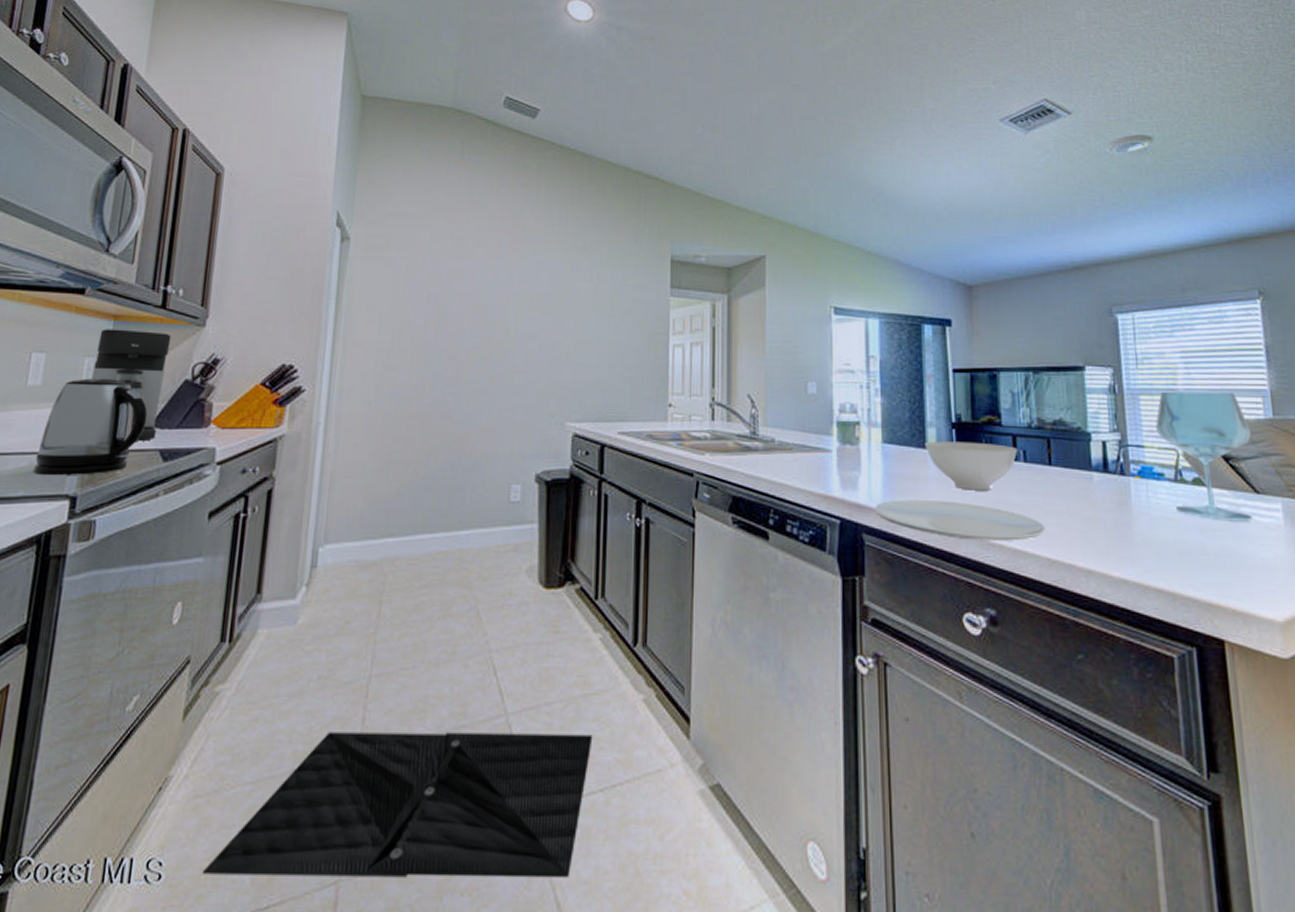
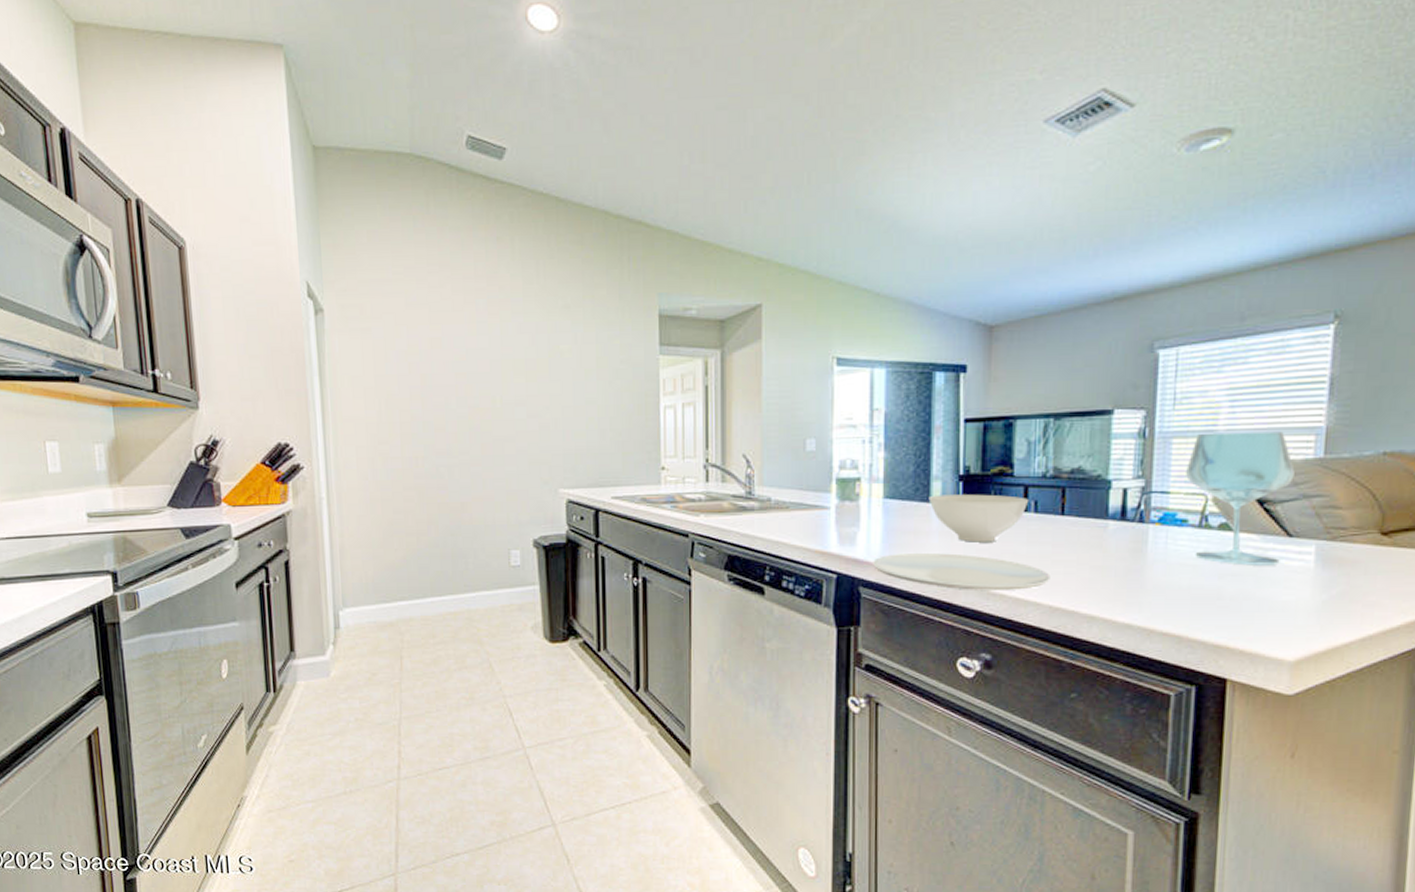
kettle: present [33,378,148,476] -> none [72,463,164,554]
coffee maker: present [92,329,171,441] -> none [102,415,174,520]
door mat: present [202,732,593,878] -> none [284,762,603,873]

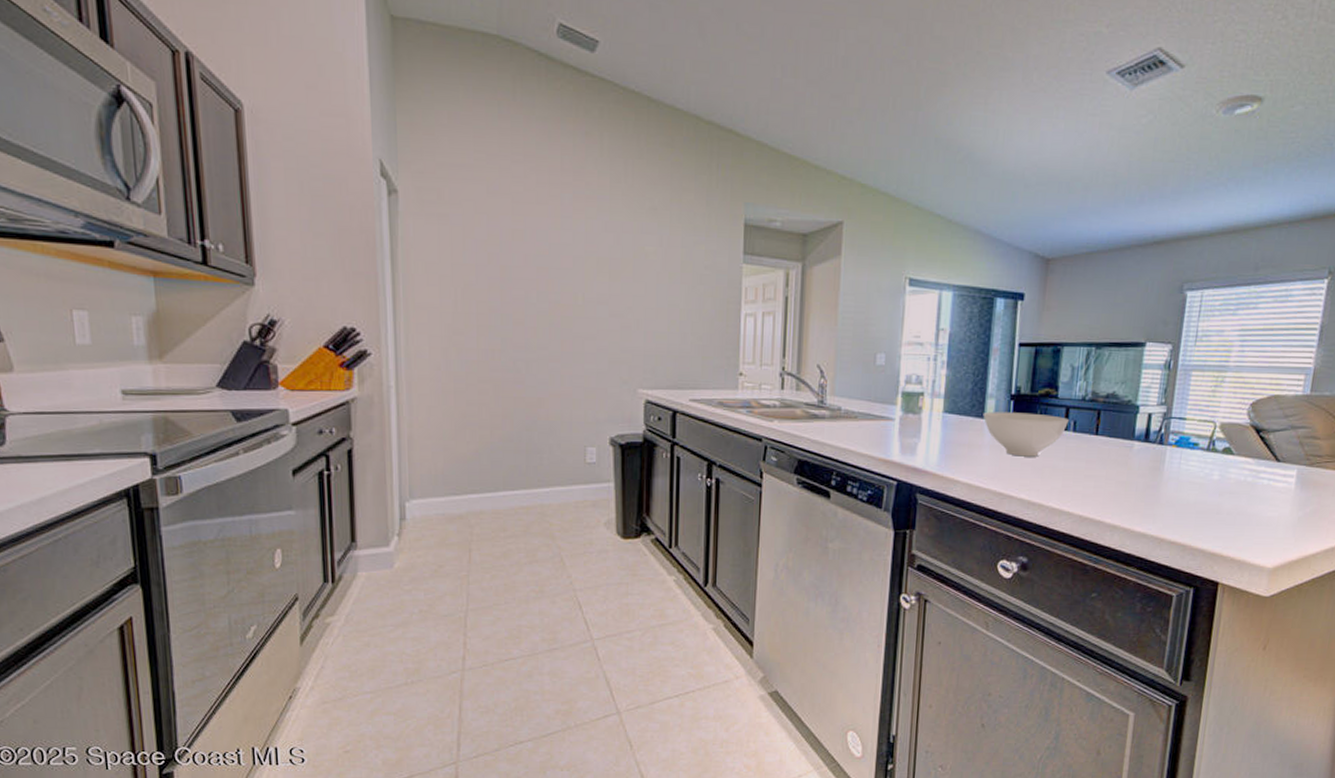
plate: present [873,553,1051,590] -> none [930,464,1083,501]
wine glass: present [1186,431,1296,566] -> none [1200,368,1287,486]

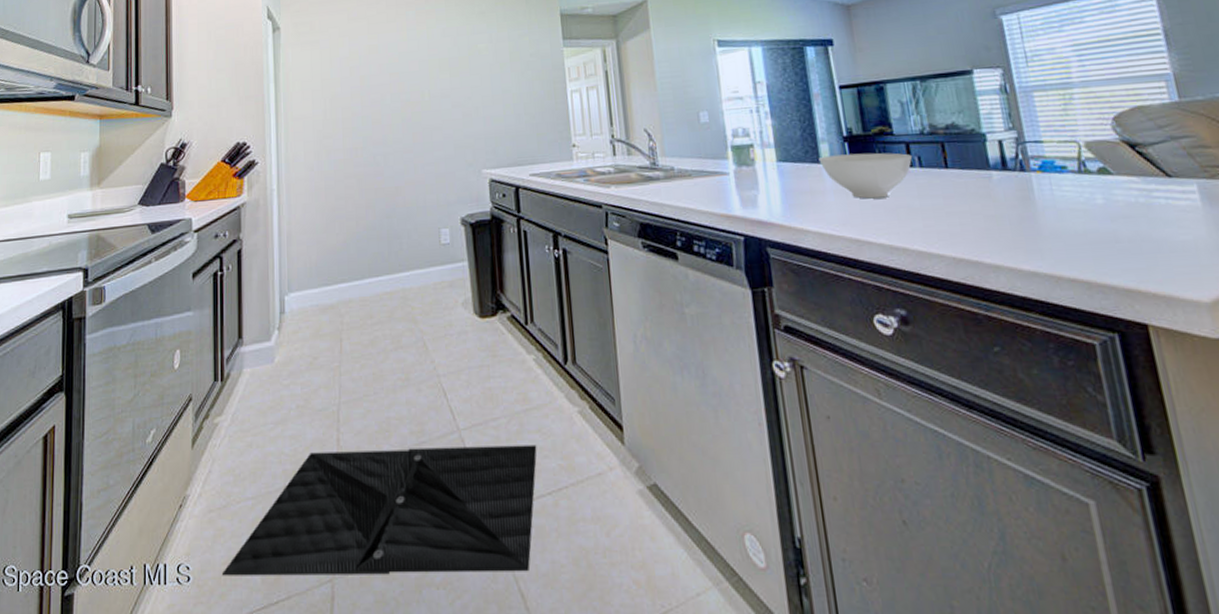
door mat: none [339,654,669,759] -> present [221,444,537,576]

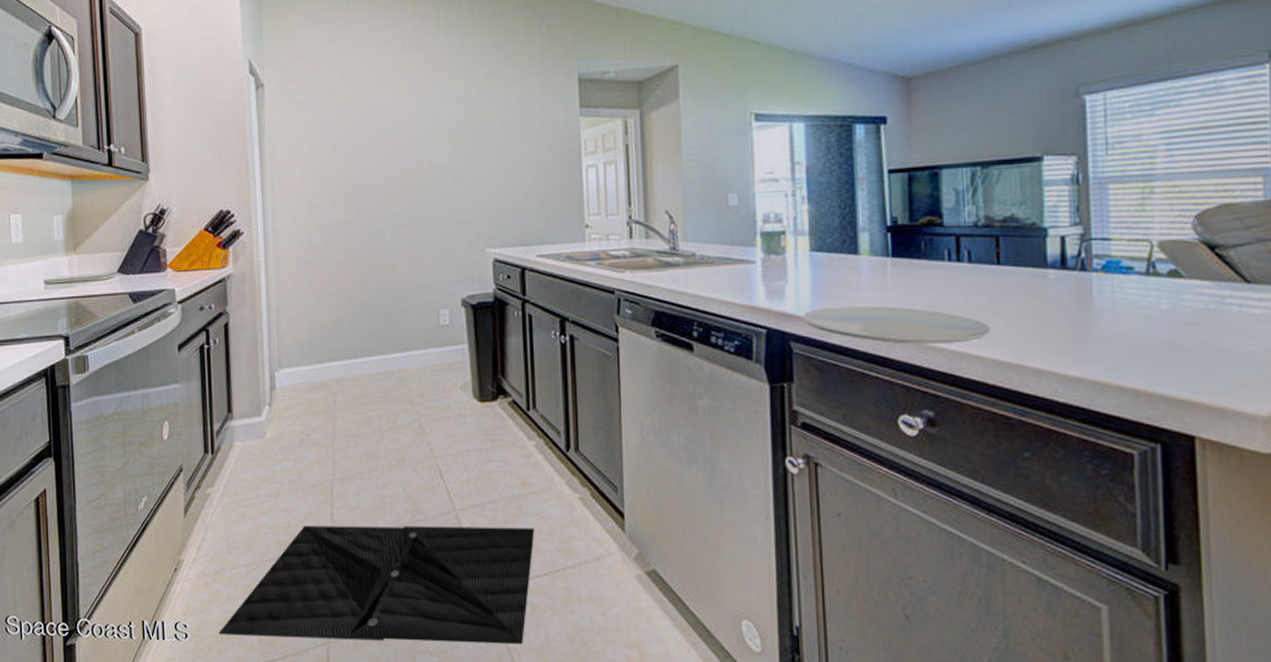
plate: none [776,210,948,246] -> present [803,306,991,344]
bowl: present [818,152,913,199] -> none [856,245,962,295]

